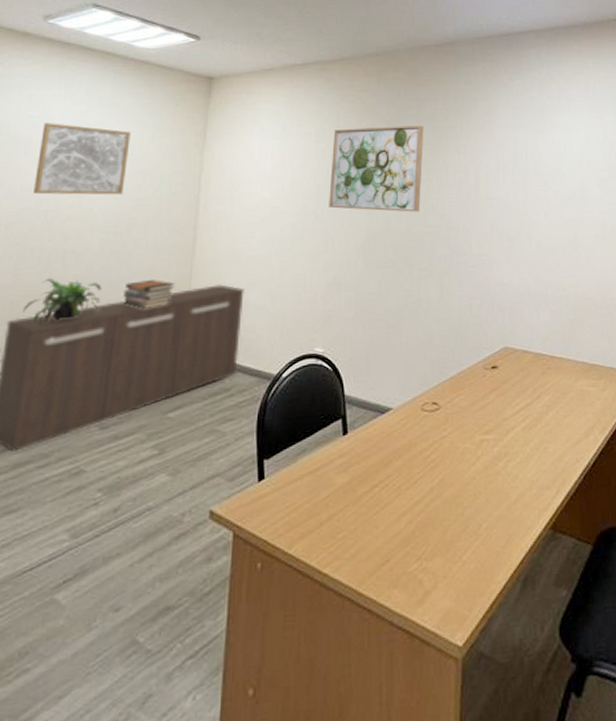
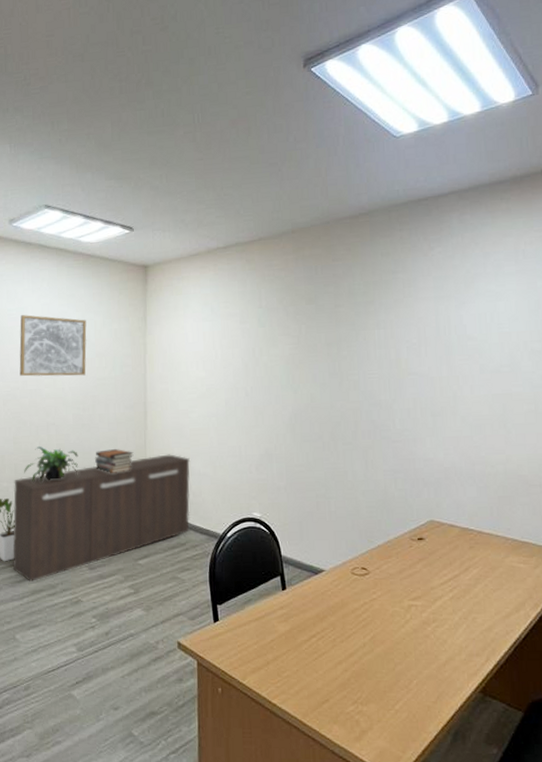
wall art: present [329,125,424,212] -> none [256,301,343,389]

